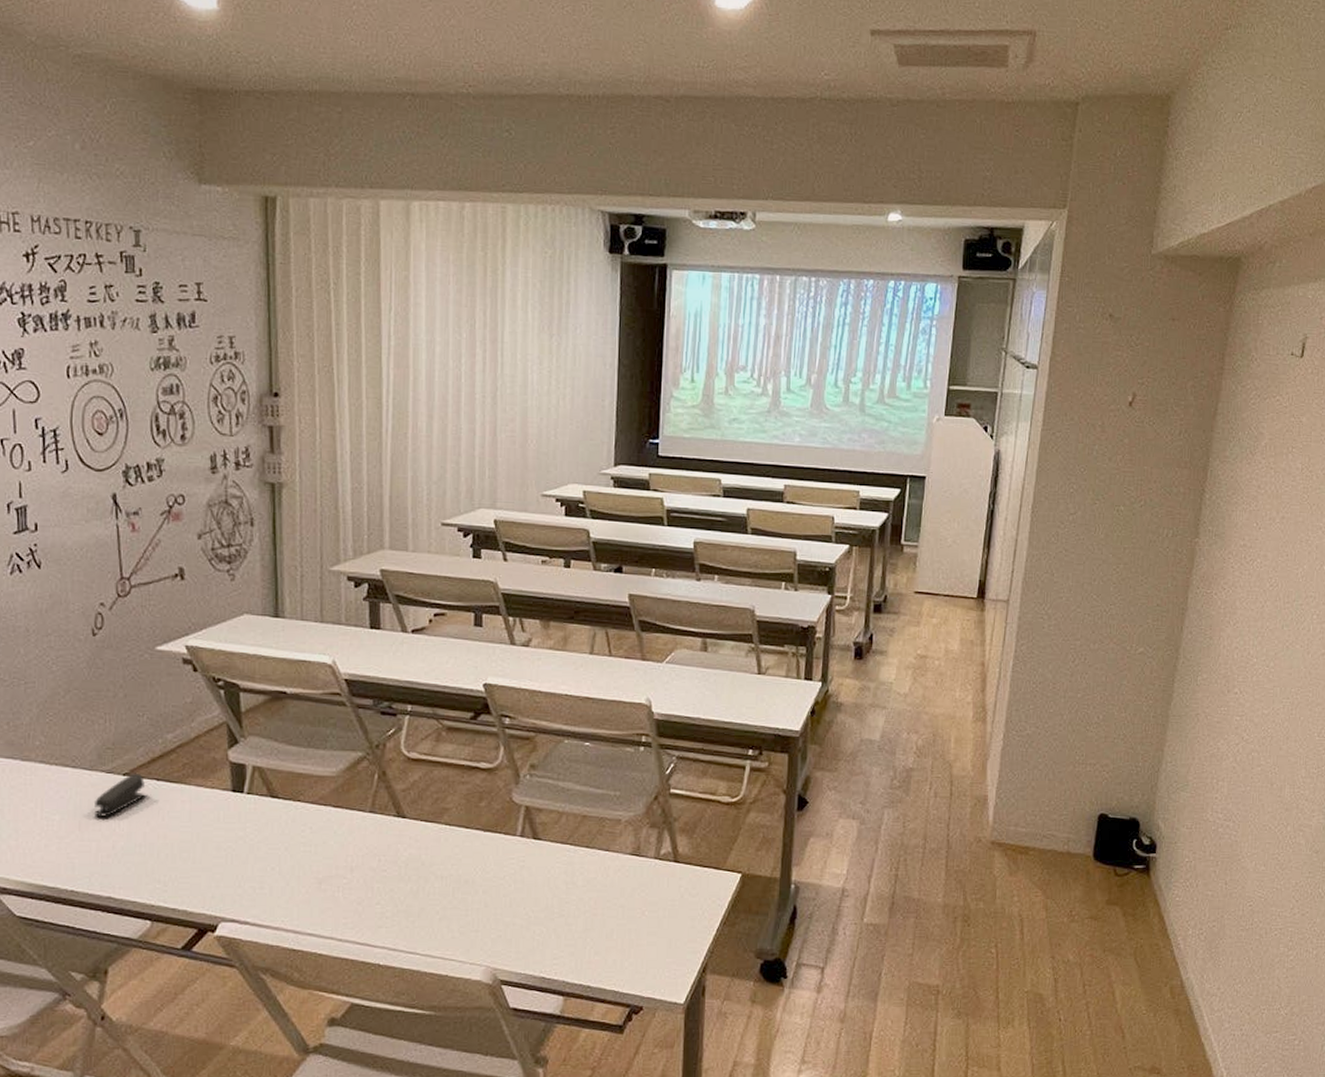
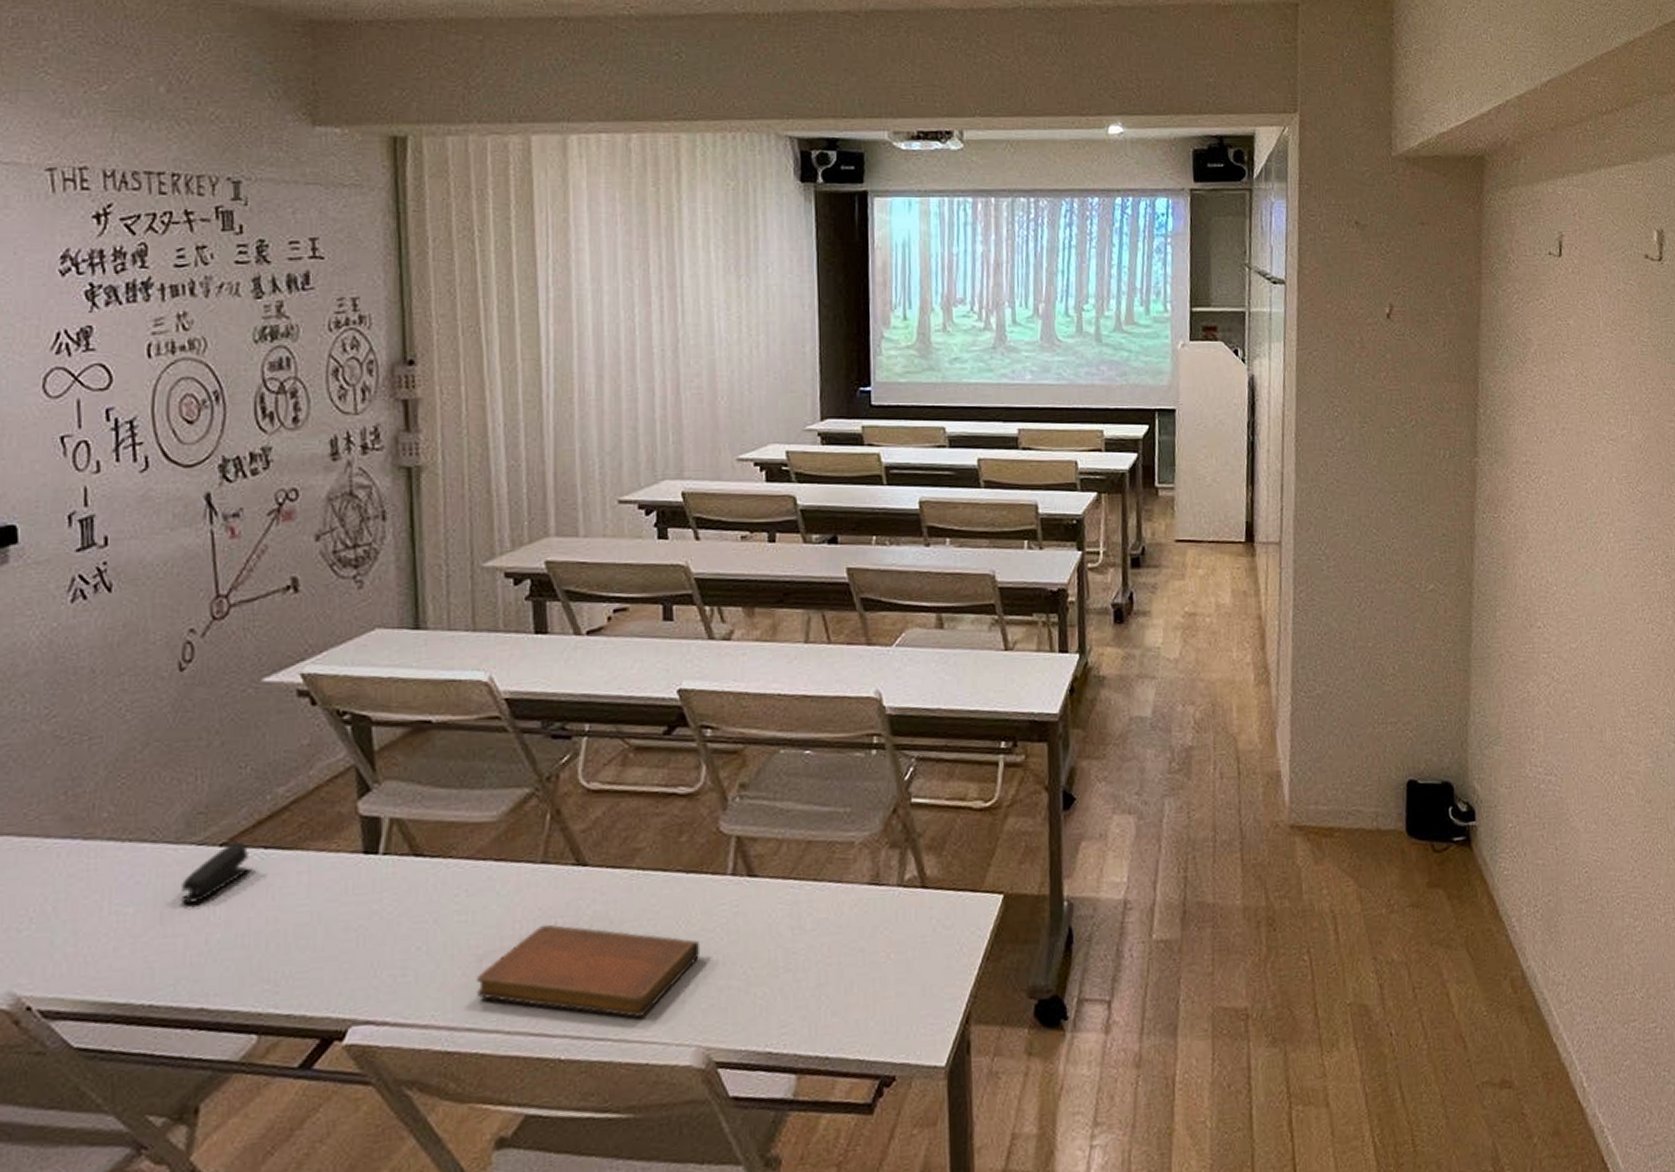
notebook: none [316,860,493,939] -> present [475,924,701,1017]

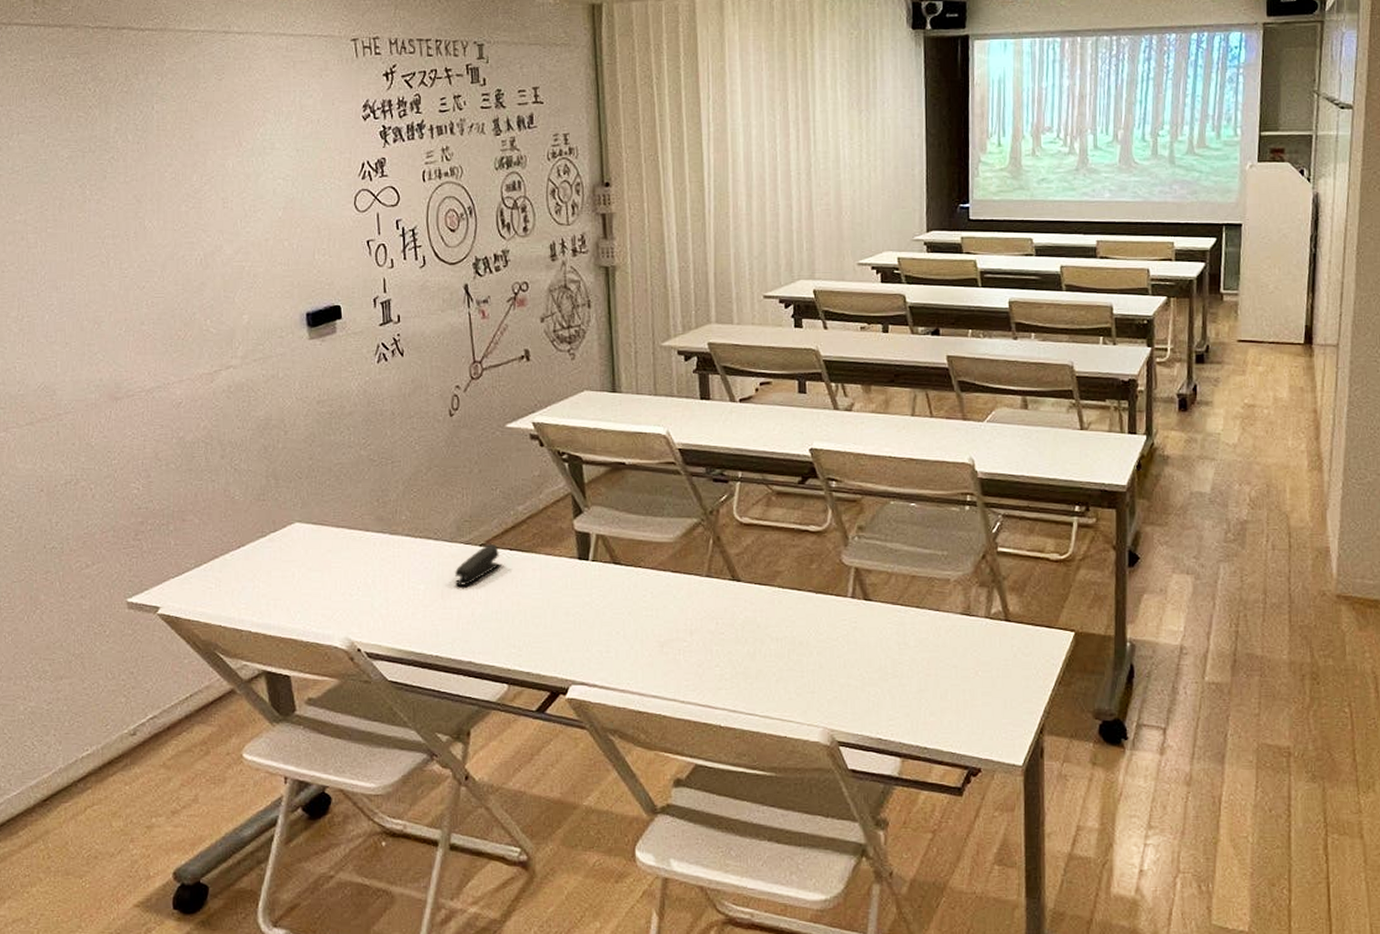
notebook: present [475,924,701,1017] -> none [659,623,827,700]

